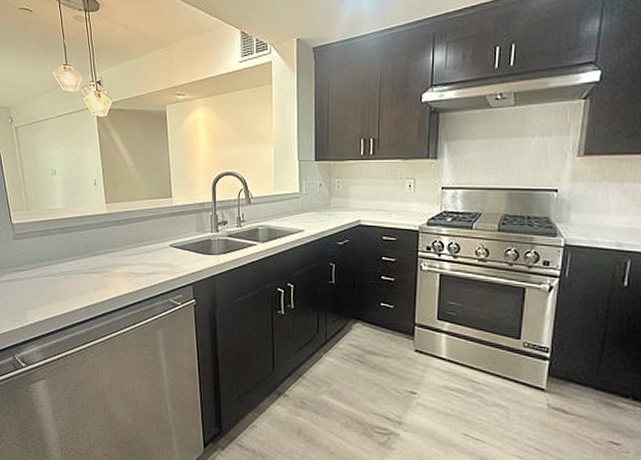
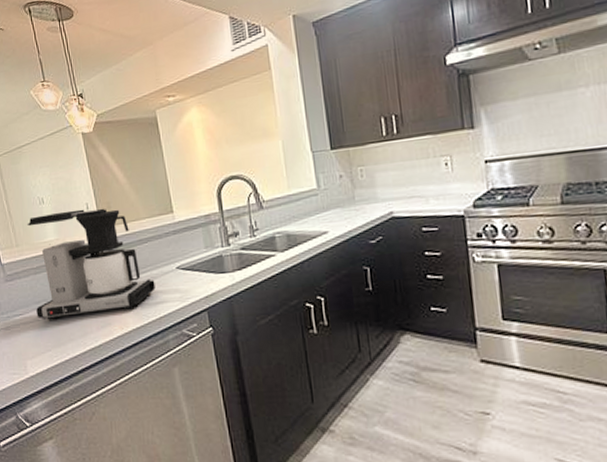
coffee maker: none [39,184,149,278] -> present [27,208,155,320]

